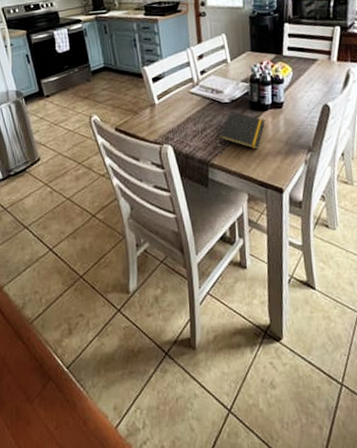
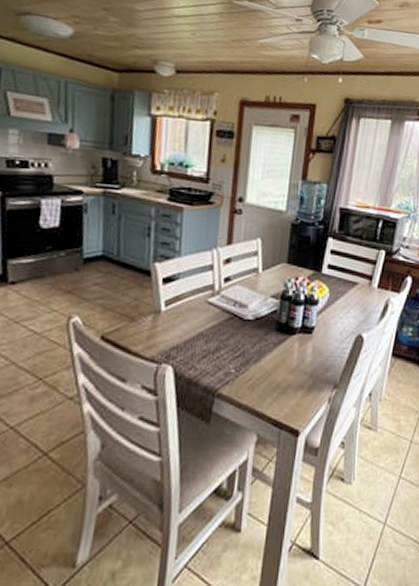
notepad: present [217,111,266,150] -> none [231,330,292,381]

